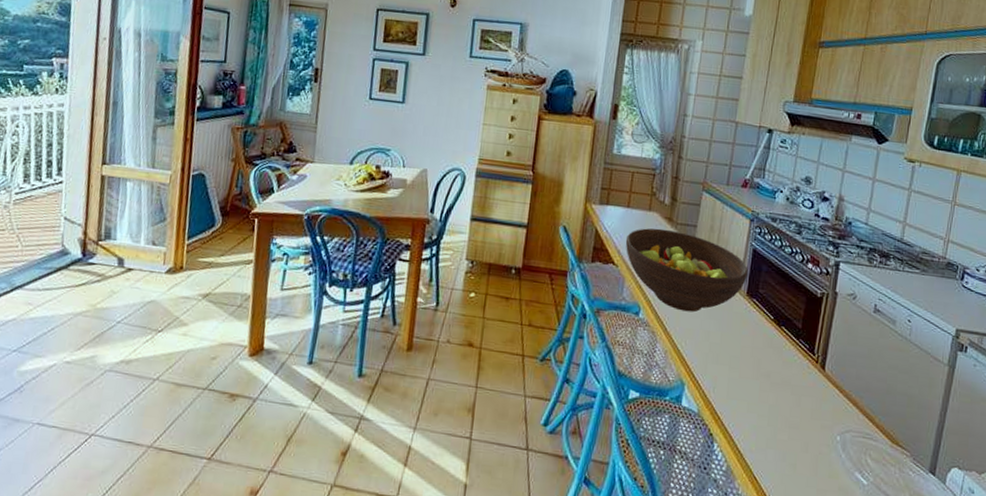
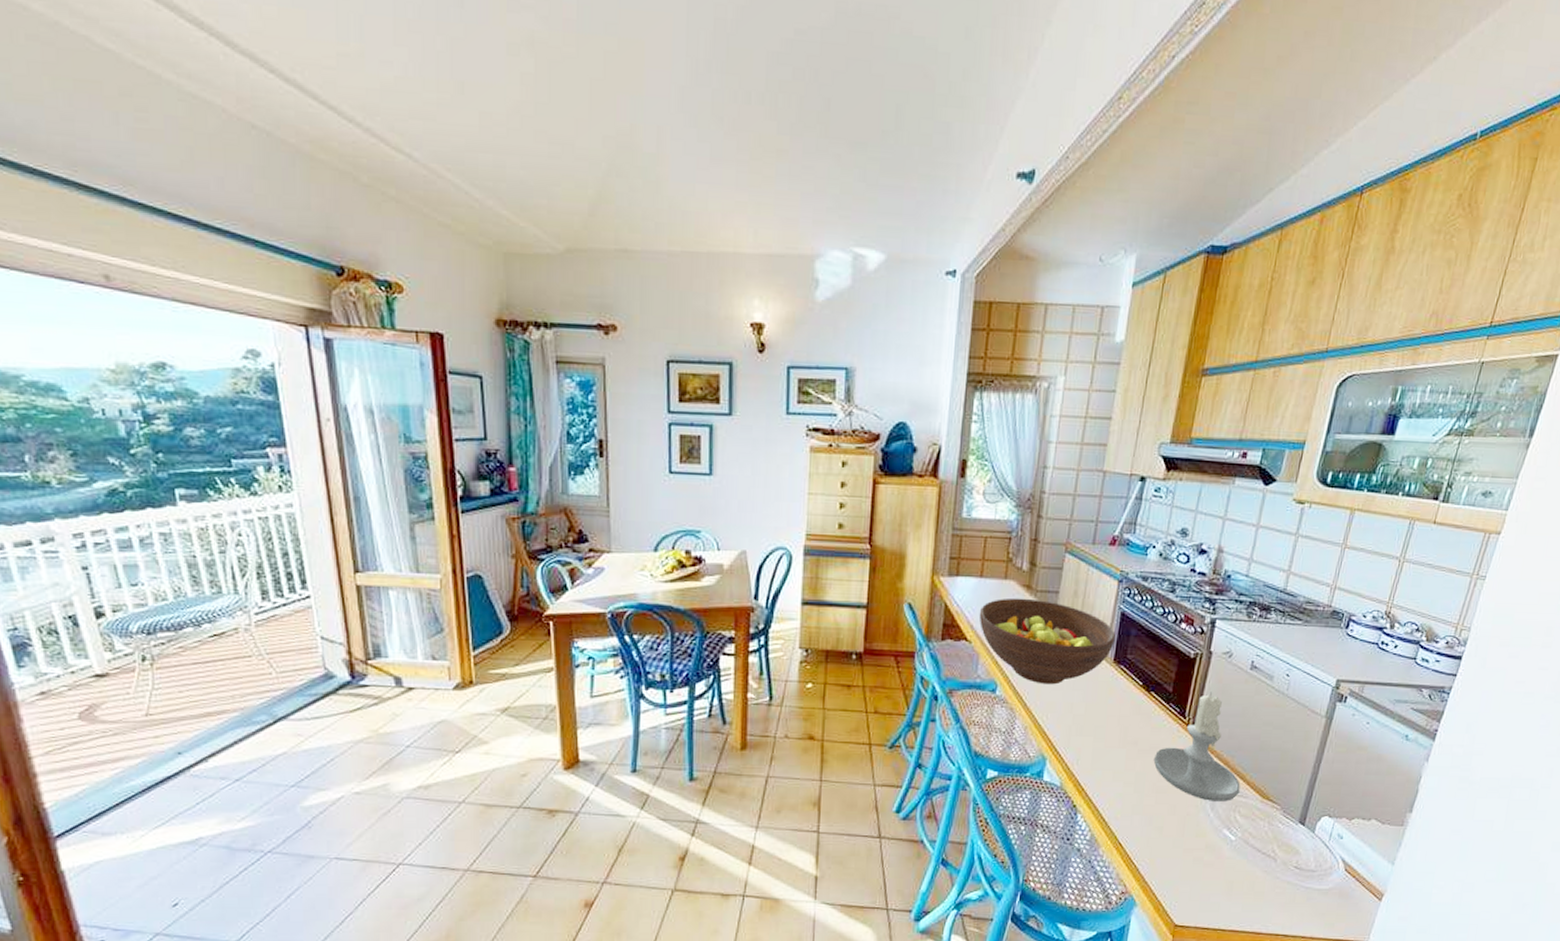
candle: none [785,331,870,443] -> present [1153,692,1241,801]

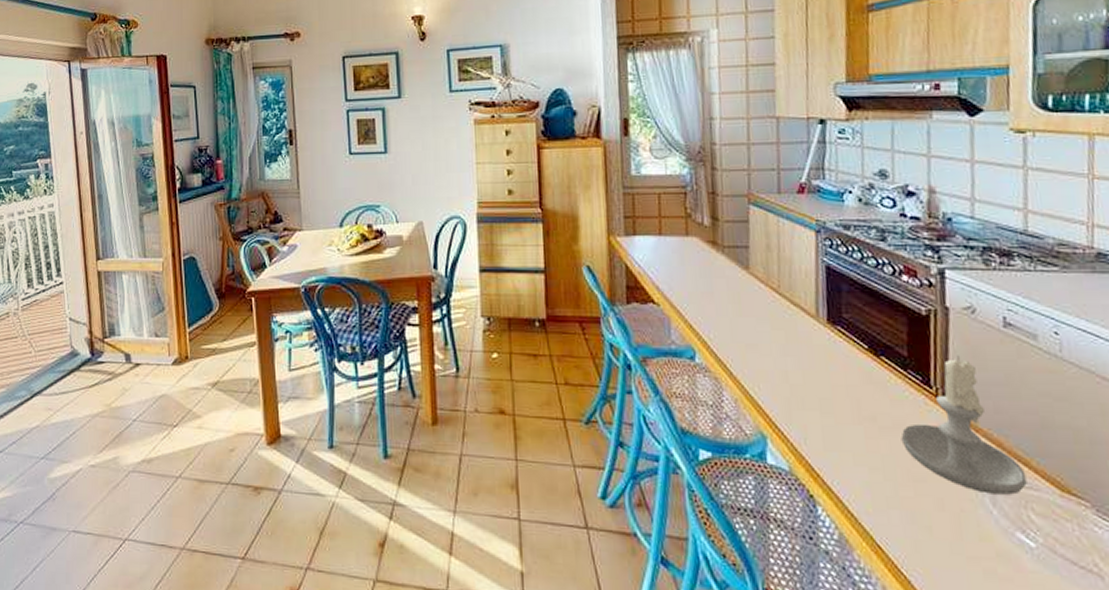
fruit bowl: present [979,597,1116,685] -> none [663,255,825,350]

